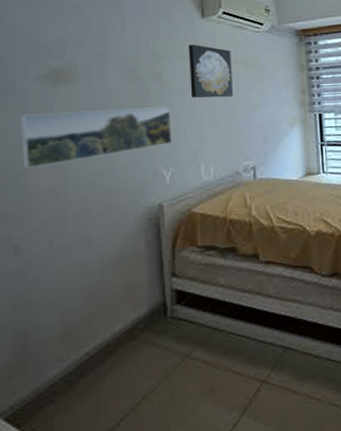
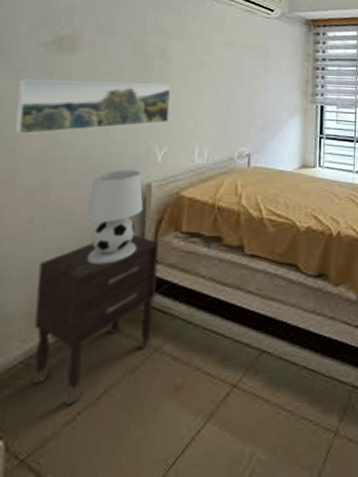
nightstand: none [65,253,181,414] -> present [32,234,159,406]
table lamp: none [103,192,158,284] -> present [85,170,144,265]
wall art: present [188,44,233,98] -> none [193,24,239,81]

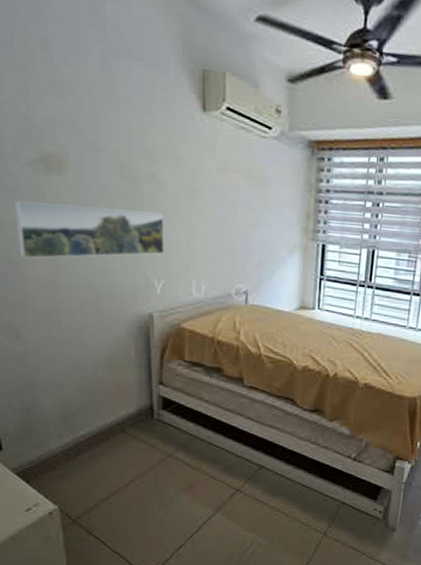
nightstand: present [32,234,159,406] -> none [63,359,165,488]
table lamp: present [85,170,144,265] -> none [96,298,148,383]

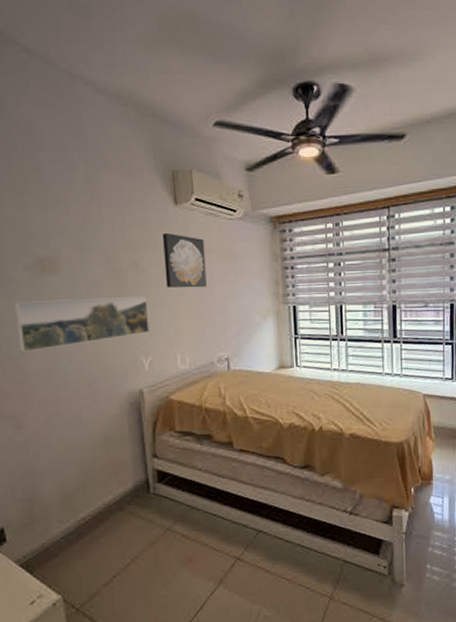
wall art: none [185,143,233,212] -> present [162,232,207,288]

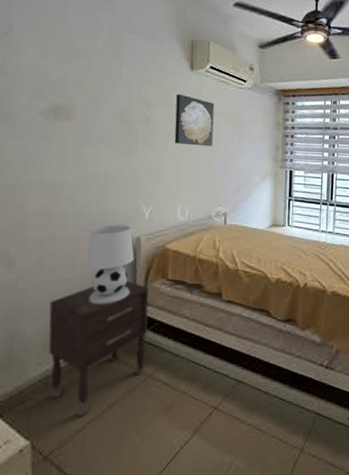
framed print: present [14,296,150,353] -> none [22,143,155,193]
nightstand: none [62,434,163,571] -> present [48,280,149,417]
table lamp: none [91,378,139,461] -> present [86,225,135,304]

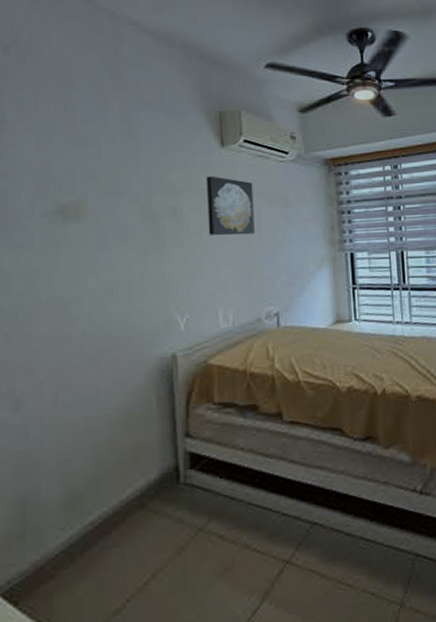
nightstand: present [48,280,149,417] -> none [69,409,194,594]
table lamp: present [86,225,135,304] -> none [111,340,171,445]

